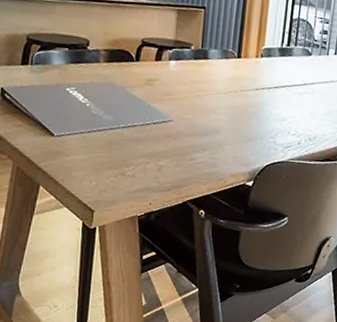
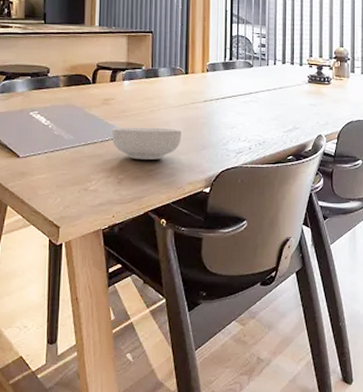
cereal bowl: none [153,111,229,149] -> present [111,127,182,160]

